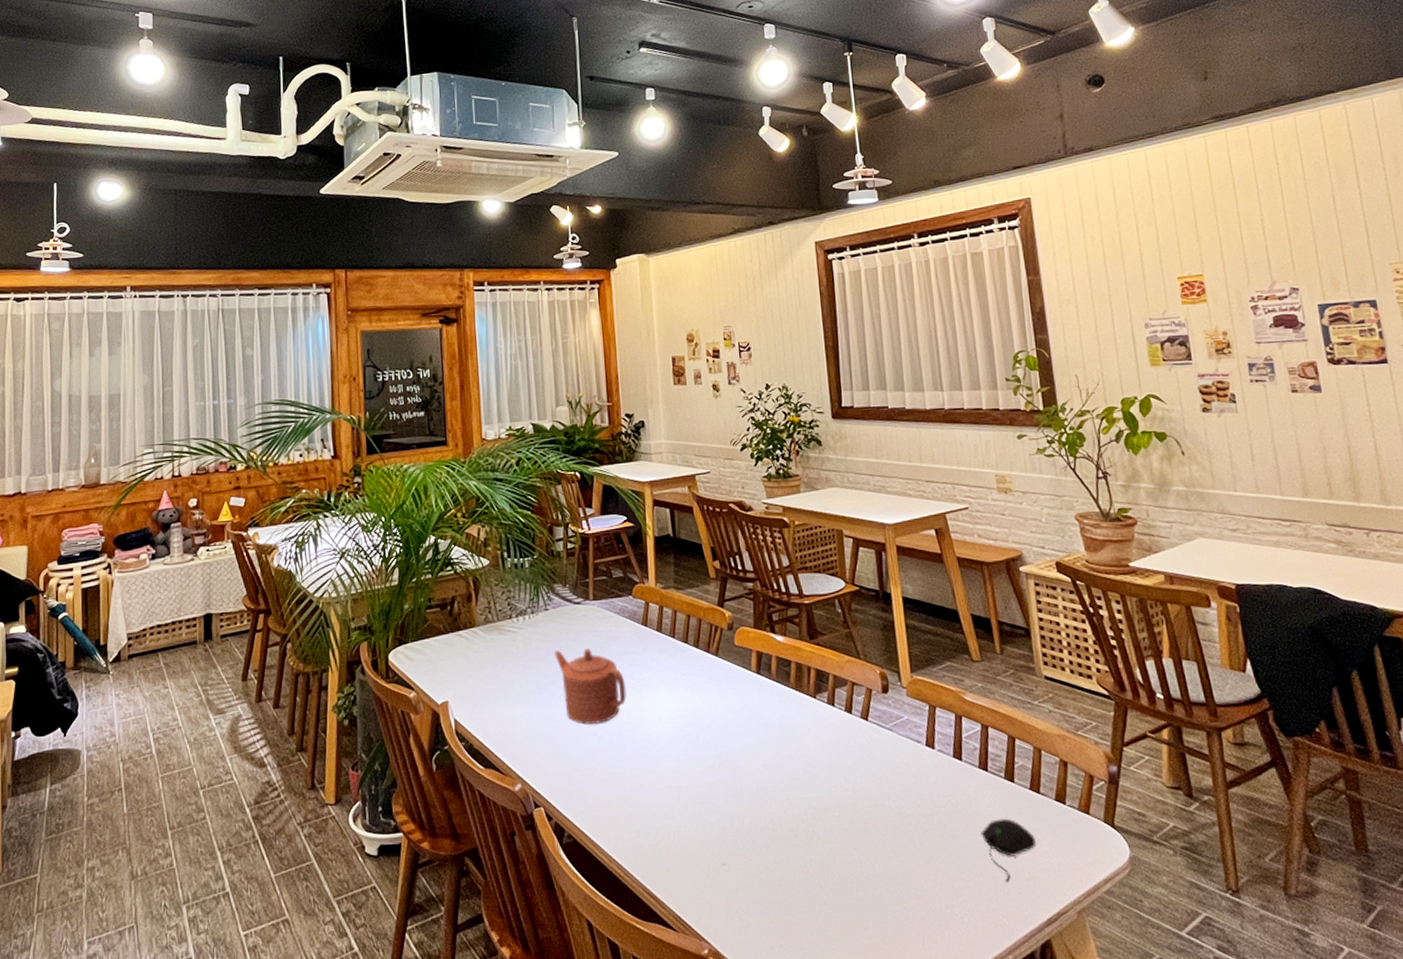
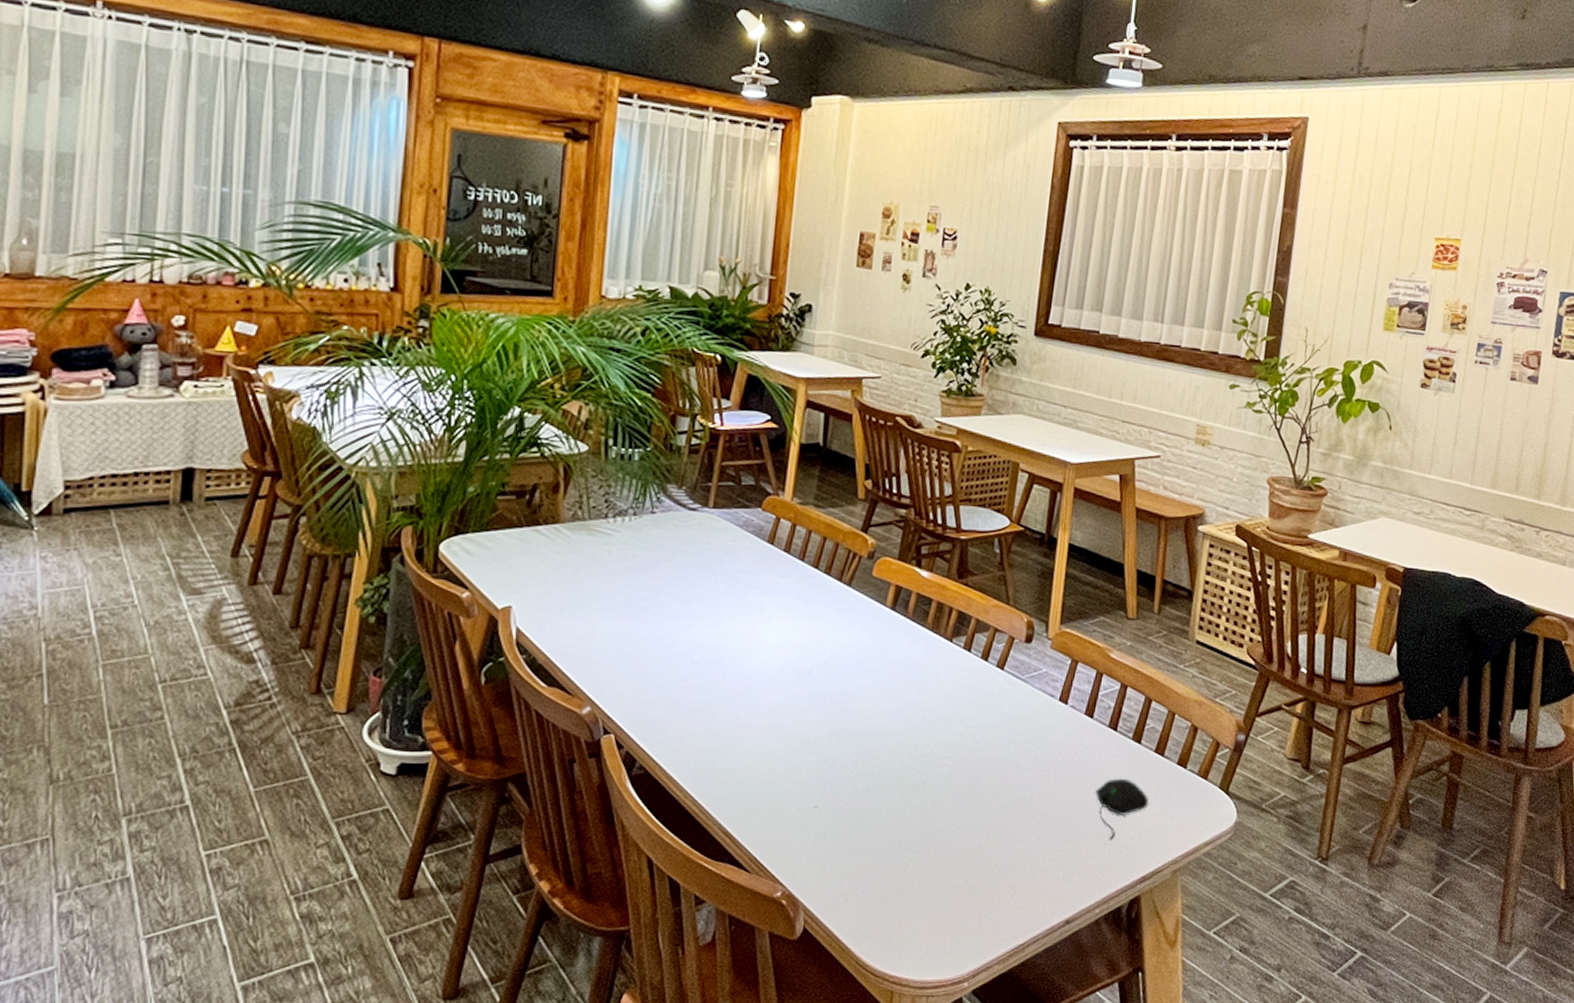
teapot: present [555,648,627,724] -> none [655,561,737,648]

